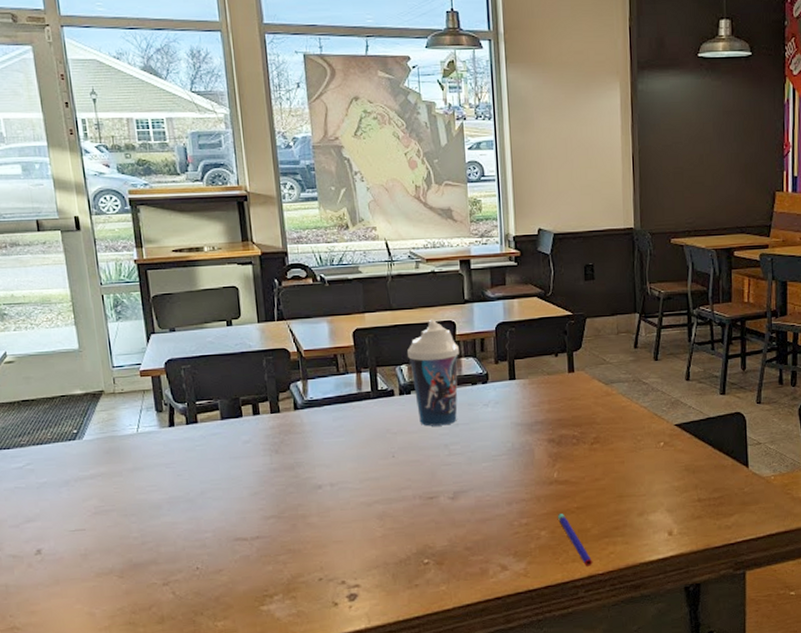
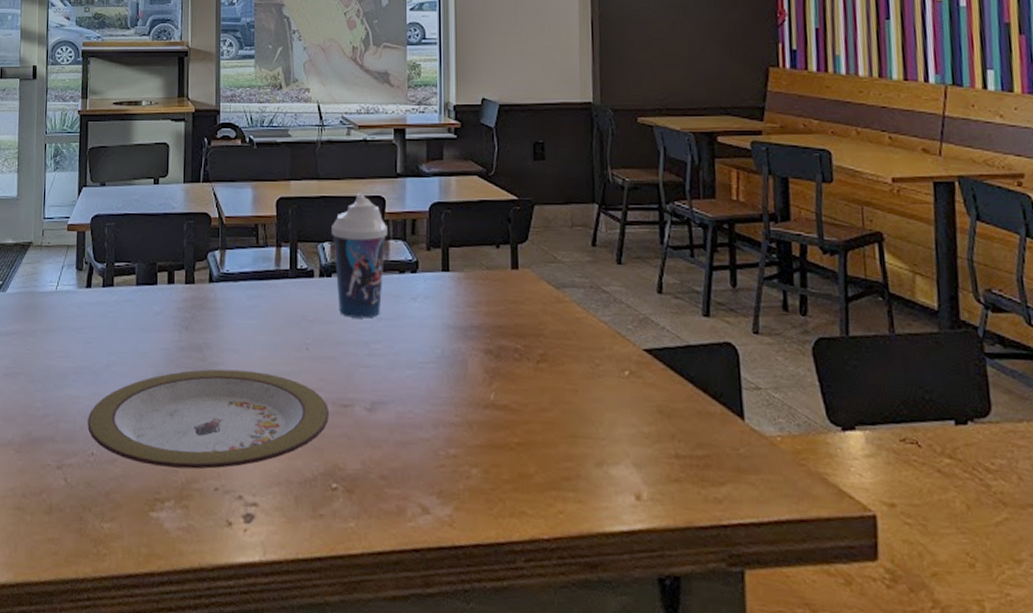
plate: none [188,480,417,570] -> present [87,369,329,470]
pen: present [558,512,593,566] -> none [494,447,536,526]

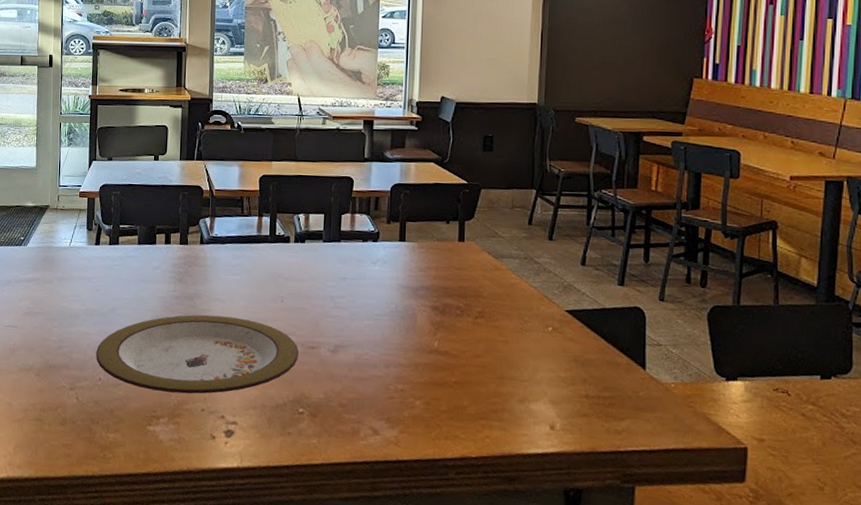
beverage cup: present [332,192,387,319] -> none [306,173,354,278]

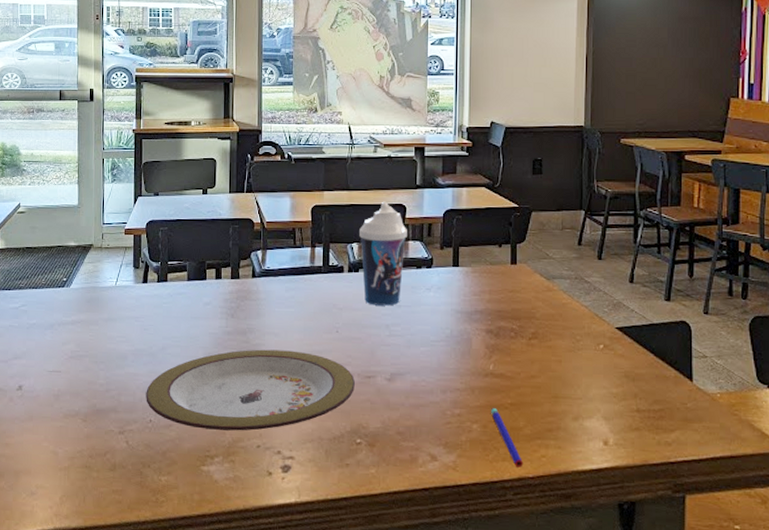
beverage cup: none [306,173,354,278] -> present [359,201,407,306]
pen: none [435,384,467,447] -> present [491,407,524,468]

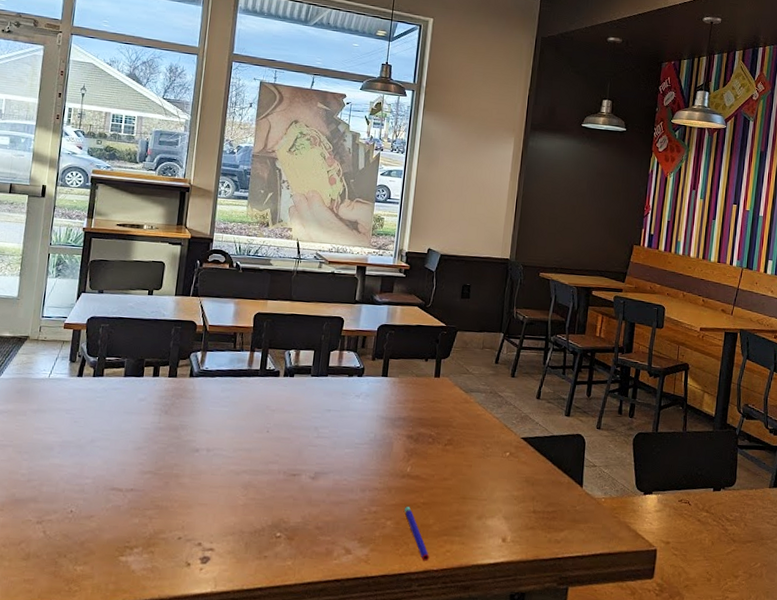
plate: present [146,349,355,431] -> none [68,445,280,523]
beverage cup: present [359,201,407,306] -> none [297,313,343,410]

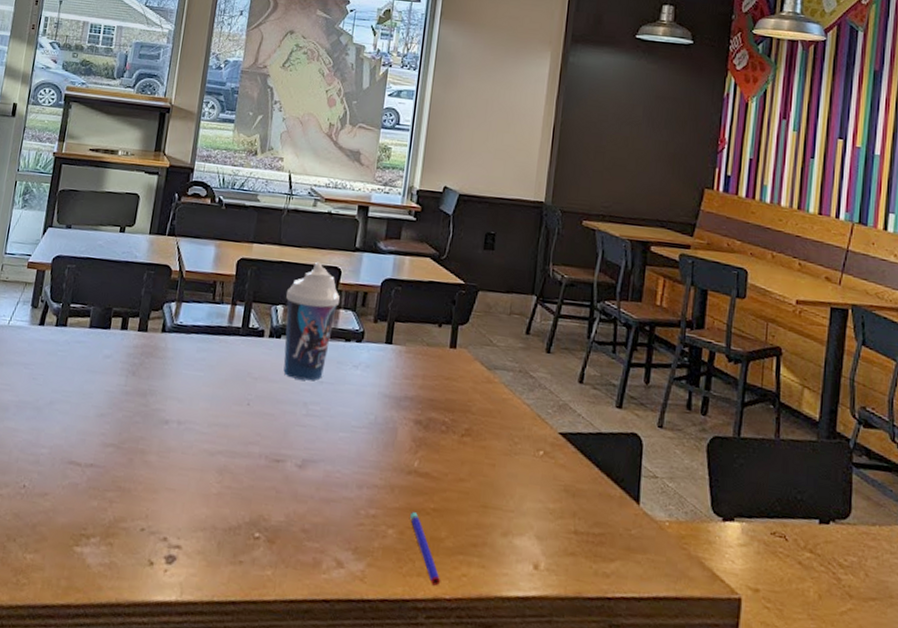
beverage cup: none [297,313,343,410] -> present [283,261,340,381]

